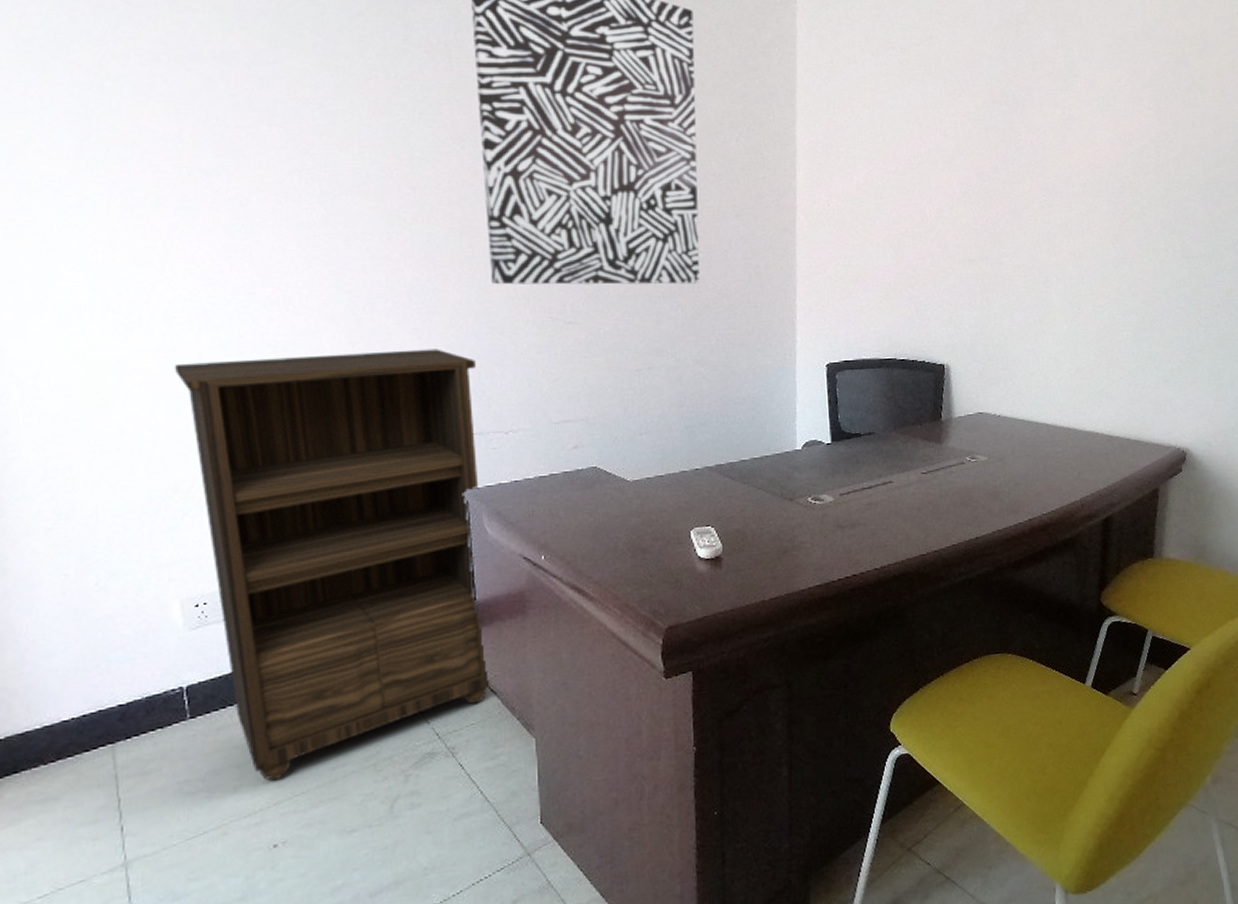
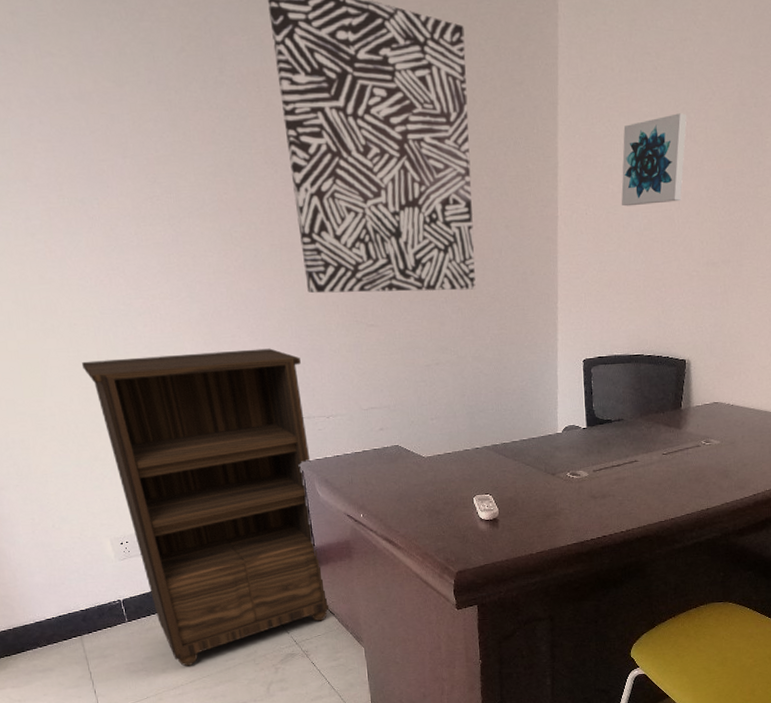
wall art: none [867,107,936,199] -> present [621,113,687,207]

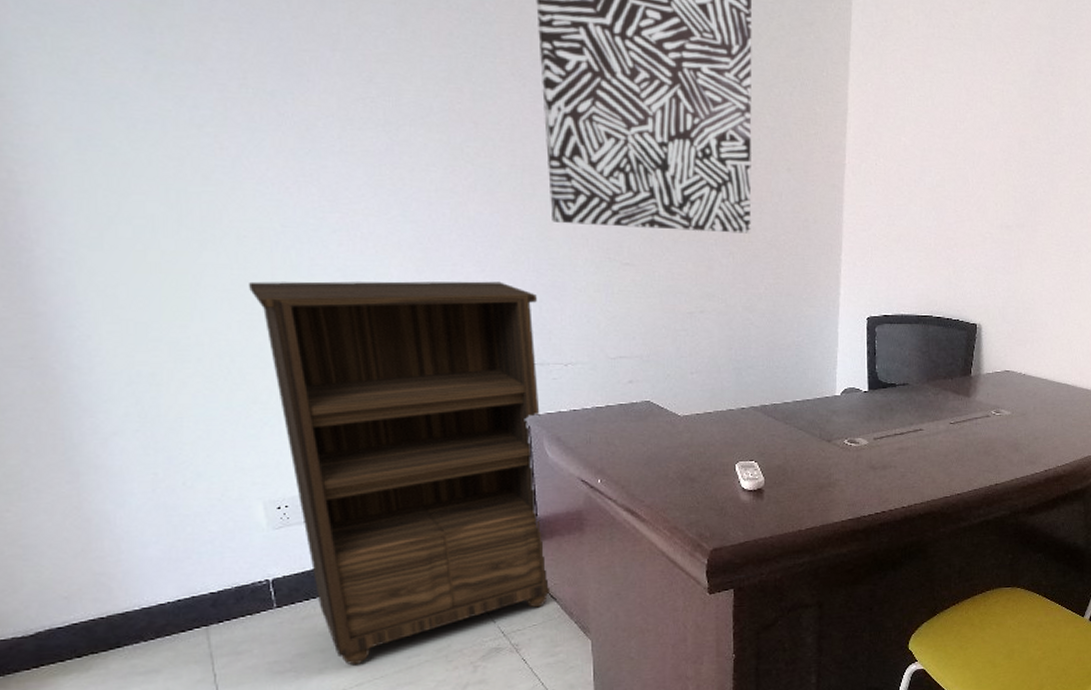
wall art: present [621,113,687,207] -> none [913,73,983,161]

